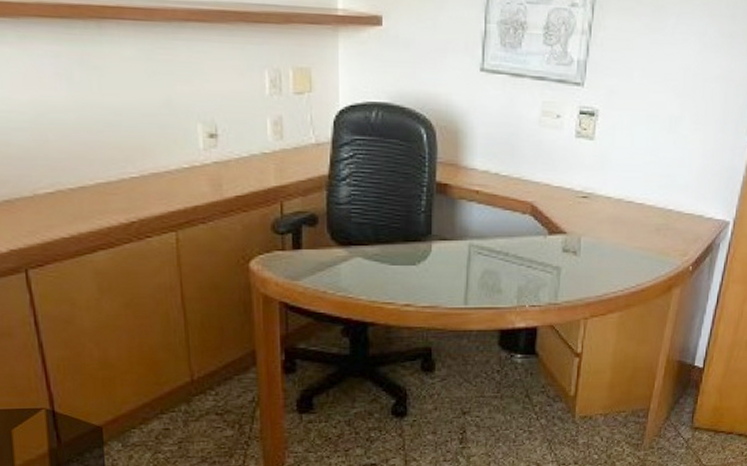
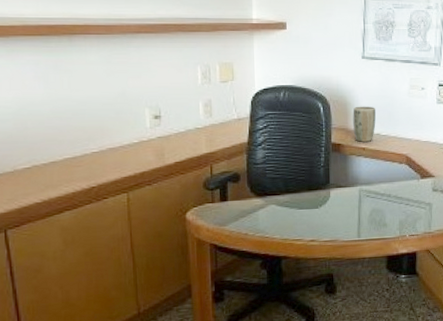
plant pot: none [465,135,495,183] -> present [353,106,376,142]

